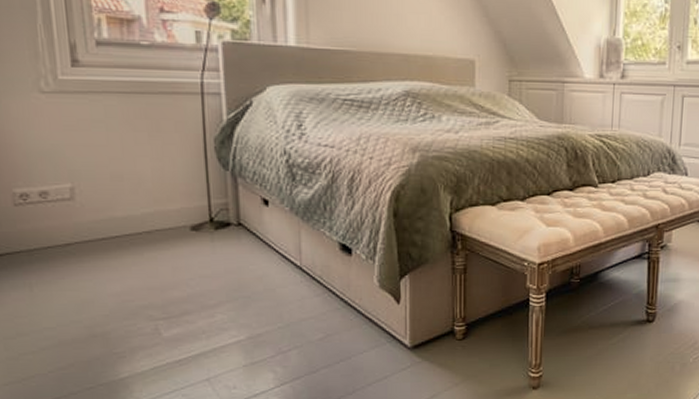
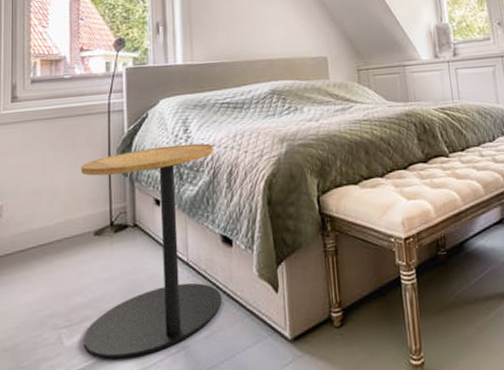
side table: none [170,141,338,353] -> present [81,143,222,360]

